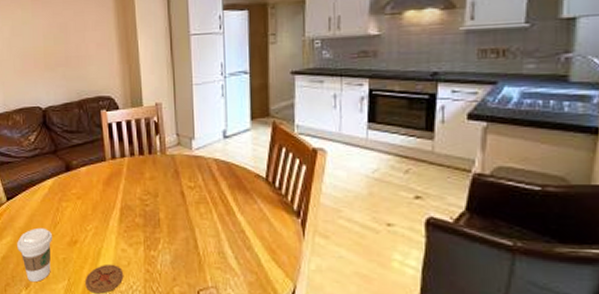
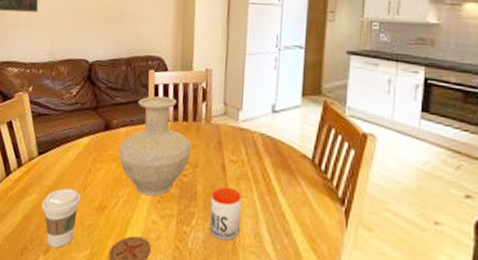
vase: none [81,134,151,227] -> present [118,96,192,197]
mug: none [173,212,205,261] -> present [209,187,242,241]

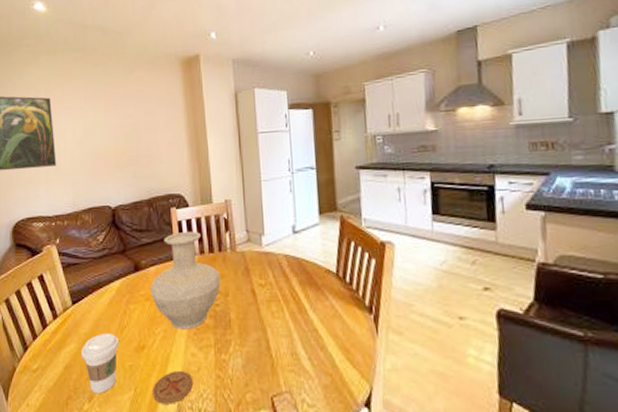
mug: present [209,187,242,241] -> none [244,311,278,363]

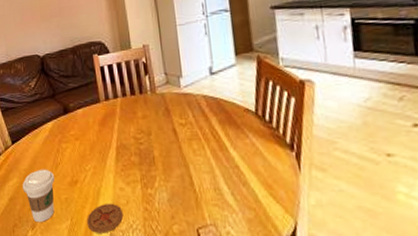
vase: present [150,232,221,330] -> none [79,76,144,166]

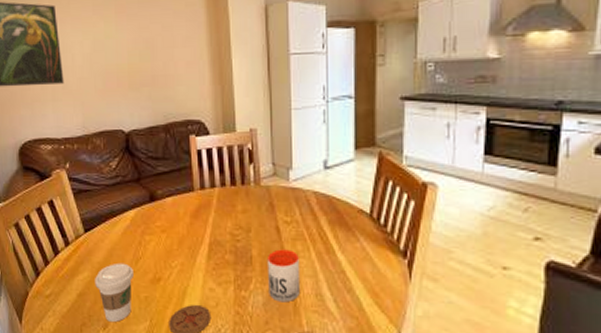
mug: none [167,149,201,198] -> present [266,249,301,303]

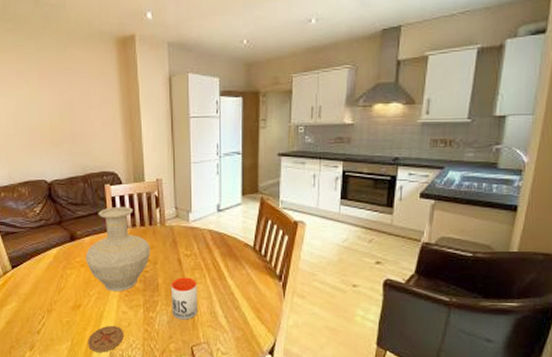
coffee cup: present [95,262,133,323] -> none [22,293,56,344]
vase: none [166,162,243,264] -> present [85,207,151,292]

